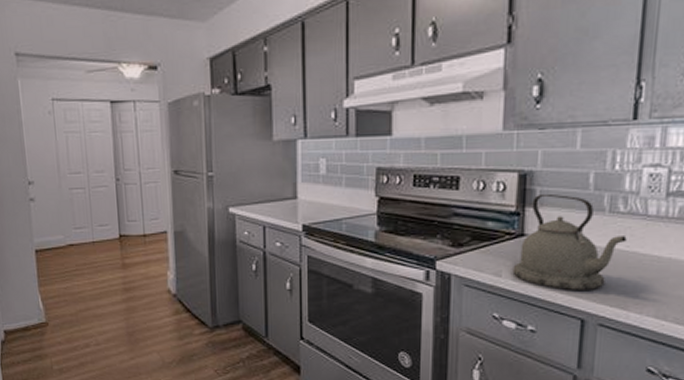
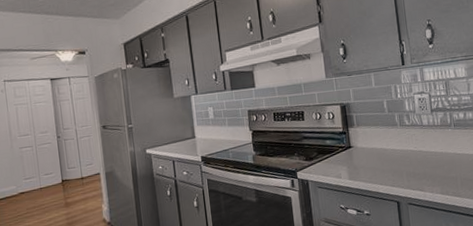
kettle: present [512,193,627,290] -> none [347,117,414,183]

